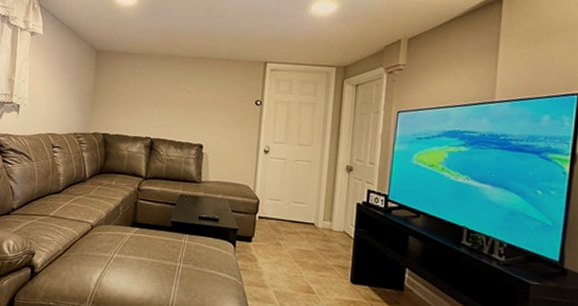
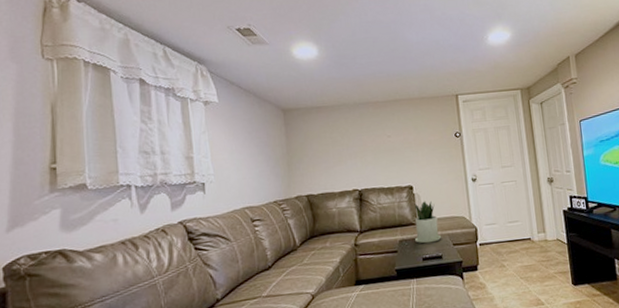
planter: none [194,162,222,205] -> present [414,201,442,244]

